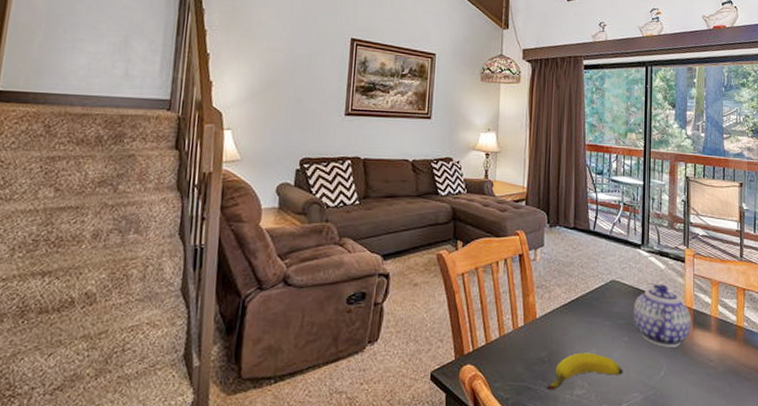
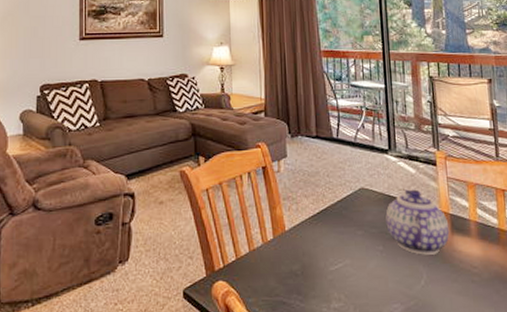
banana: present [547,352,623,391] -> none [302,263,381,305]

